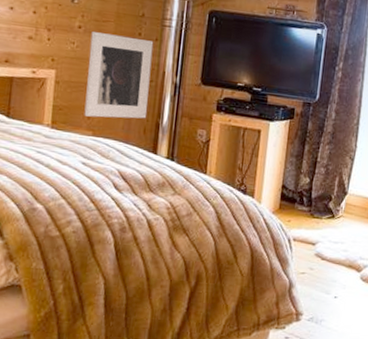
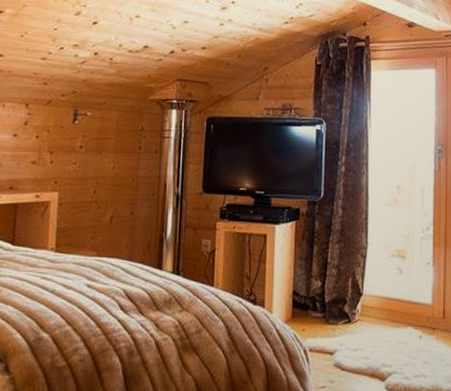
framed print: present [84,32,154,119] -> none [87,150,154,237]

